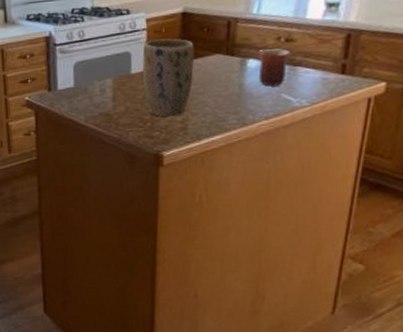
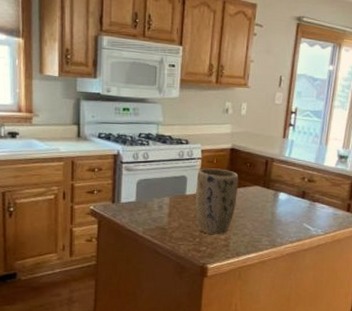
mug: present [258,48,291,87] -> none [287,186,312,216]

